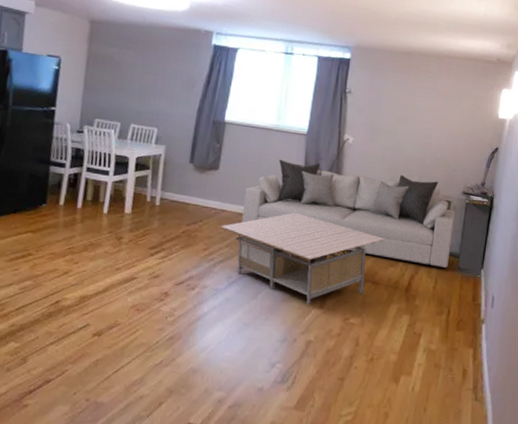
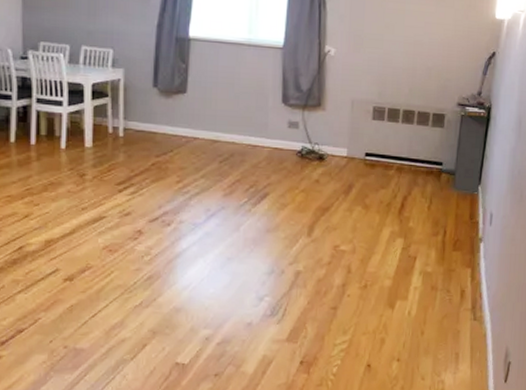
coffee table: present [220,212,385,305] -> none [193,135,374,234]
sofa: present [242,159,455,268] -> none [217,77,449,186]

